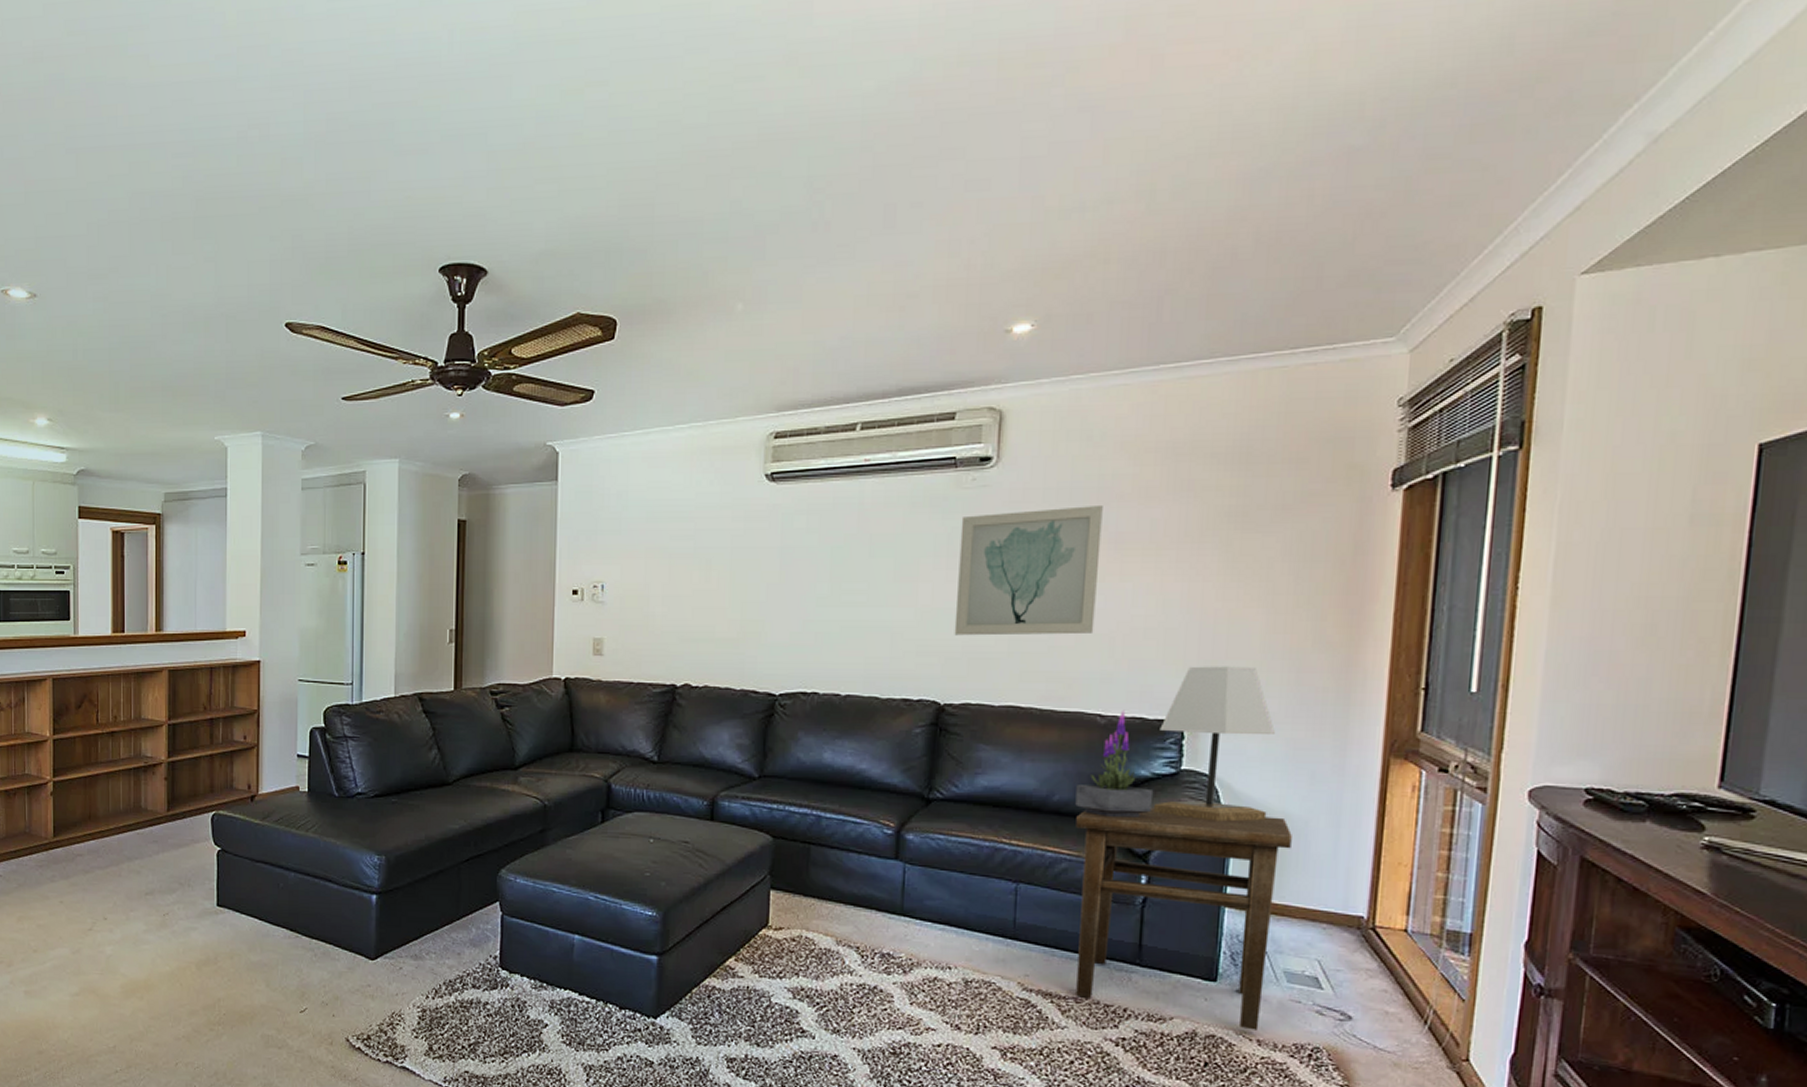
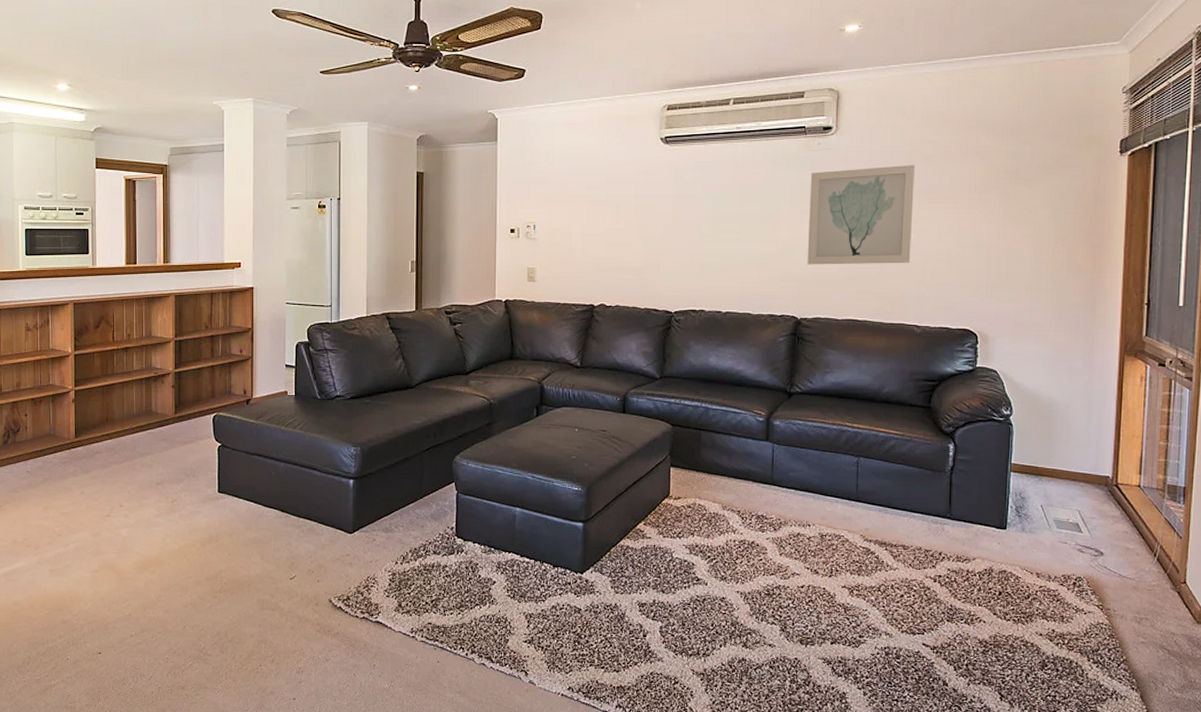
potted plant: present [1075,709,1154,818] -> none [900,321,957,404]
side table: present [1076,807,1292,1030] -> none [901,396,1057,566]
lamp: present [1153,666,1275,822] -> none [957,288,1043,406]

